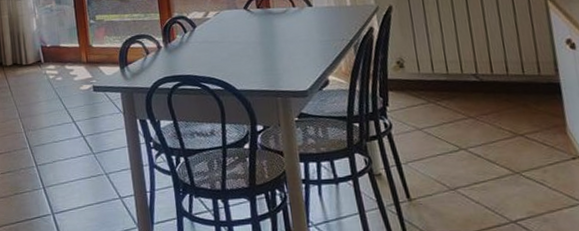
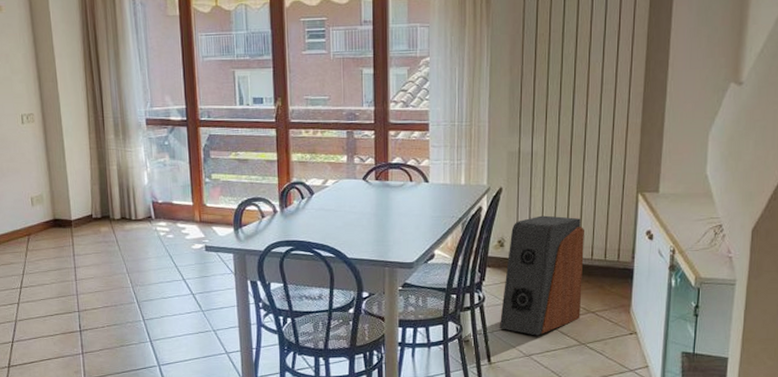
speaker: none [409,30,508,166] -> present [499,215,584,336]

